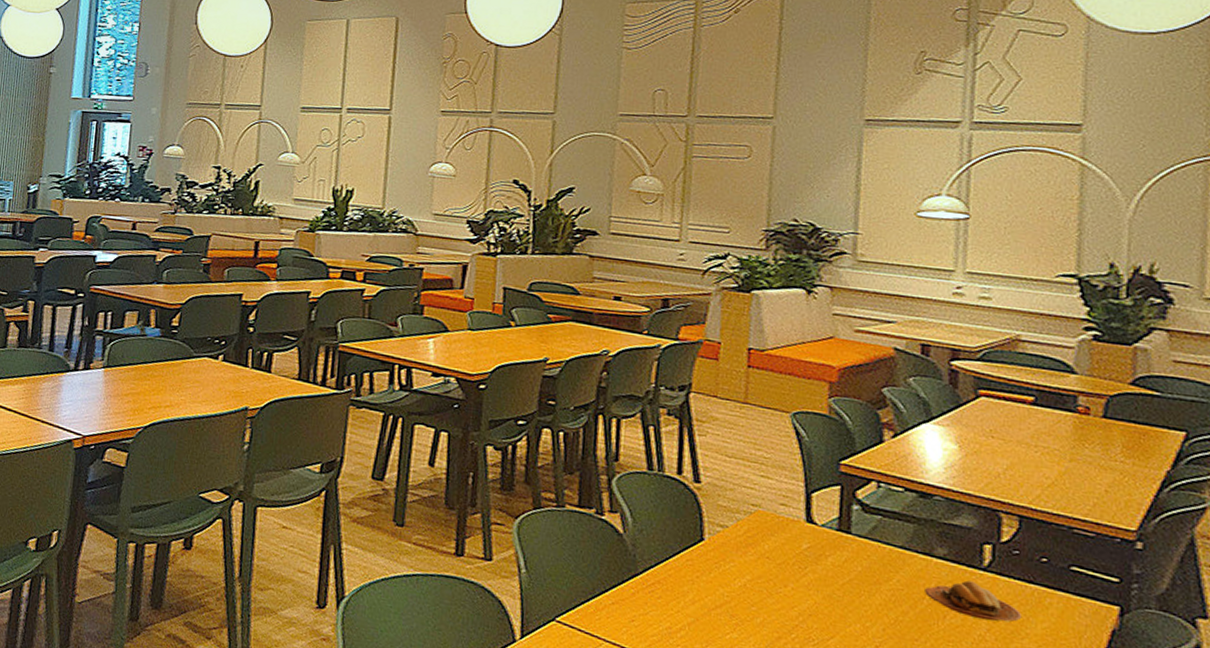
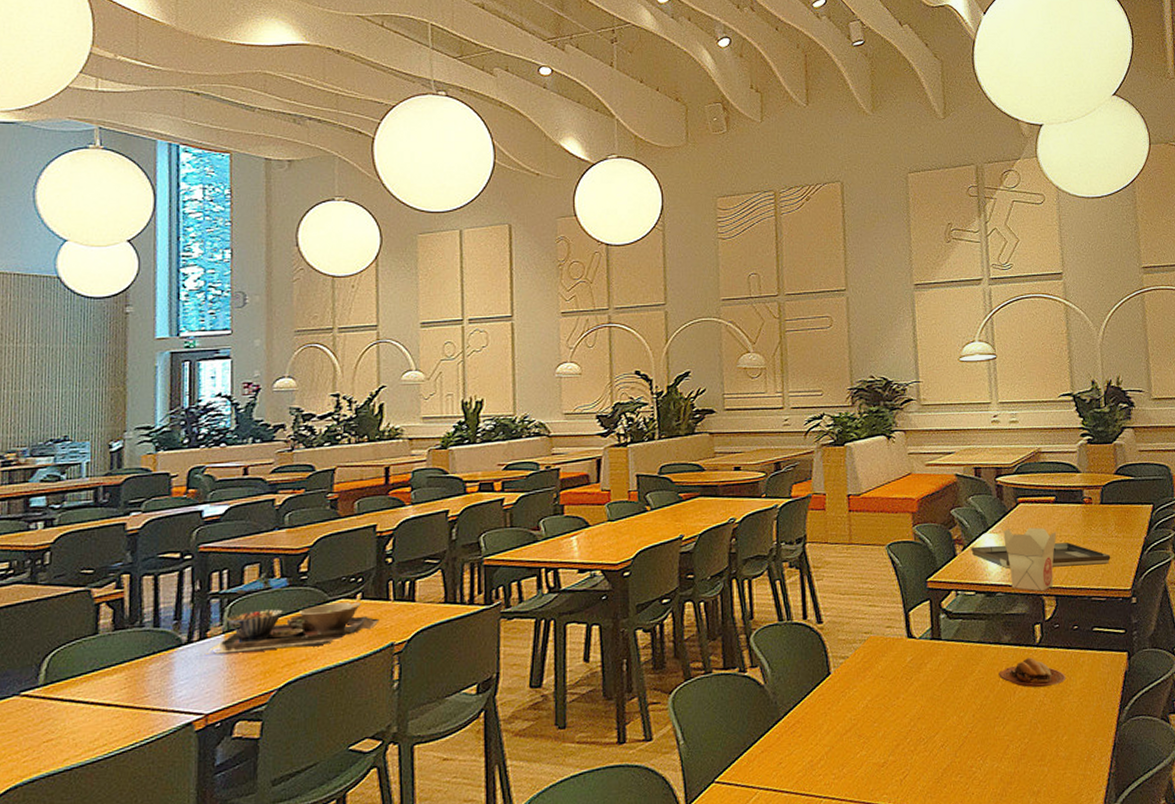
food tray: none [86,331,237,397] -> present [204,589,380,655]
tray: none [904,435,1110,493] -> present [971,542,1111,568]
takeout container: none [952,423,1031,507] -> present [1003,527,1057,592]

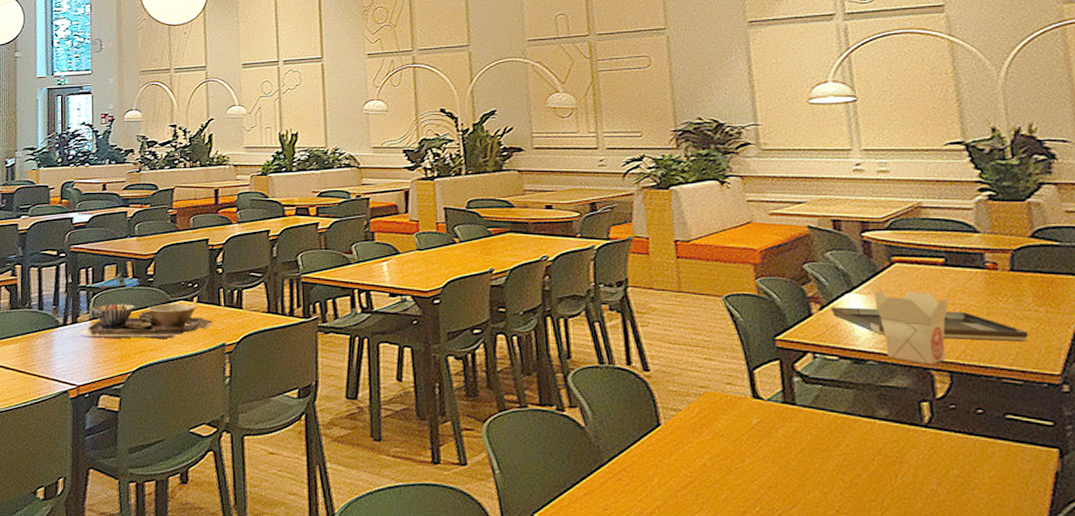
sandwich: present [999,657,1065,688] -> none [873,438,968,475]

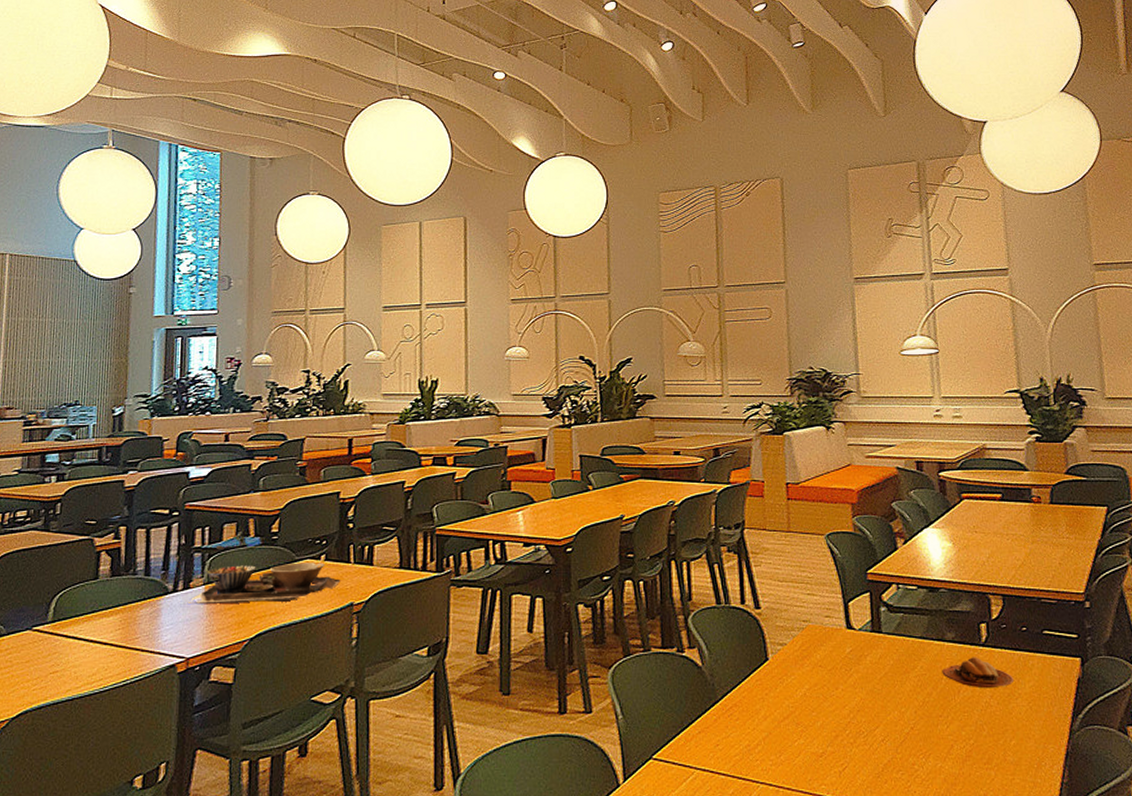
tray: present [831,306,1029,342] -> none [913,540,1062,566]
sandwich: none [873,438,968,475] -> present [942,657,1013,689]
takeout container: present [874,290,948,365] -> none [946,524,1003,590]

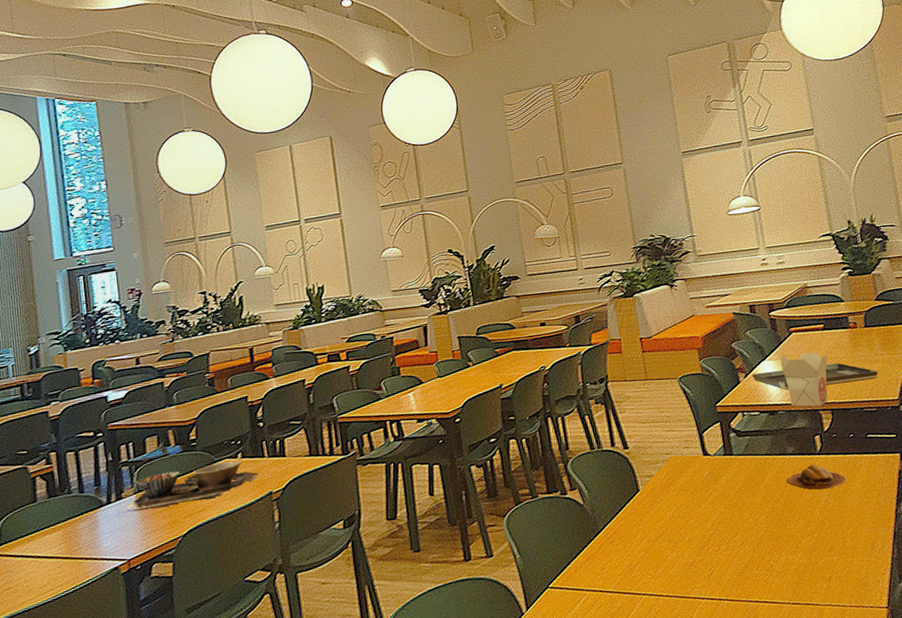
tray: none [913,540,1062,566] -> present [752,363,878,390]
takeout container: none [946,524,1003,590] -> present [780,352,829,407]

